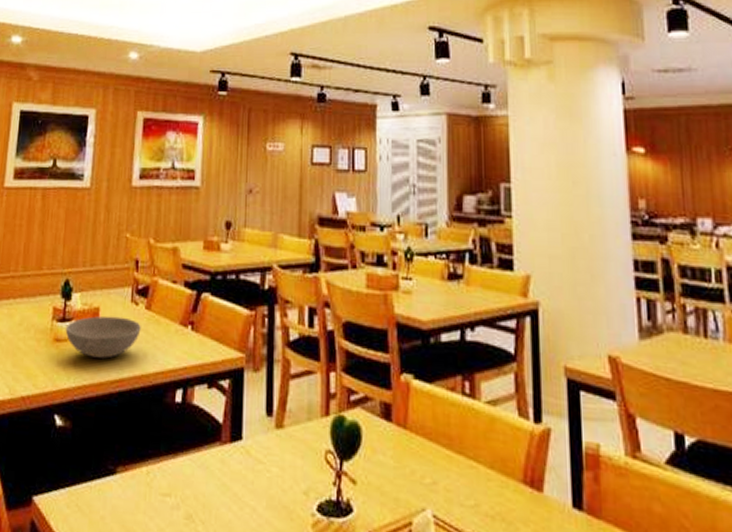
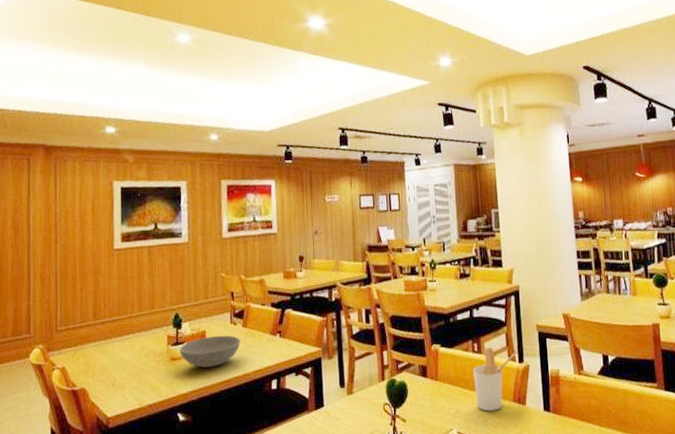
utensil holder: none [460,391,530,493] -> present [472,347,516,411]

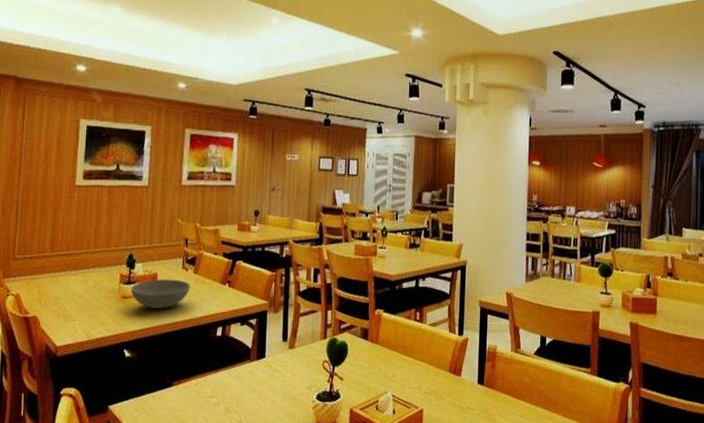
utensil holder: present [472,347,516,411] -> none [412,318,456,379]

